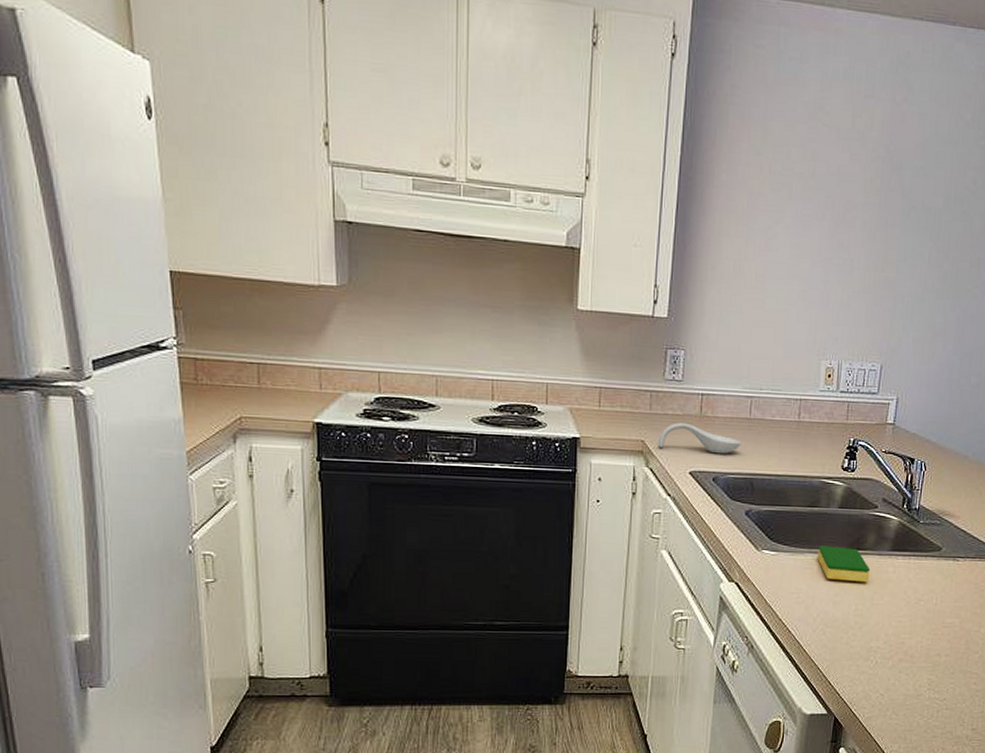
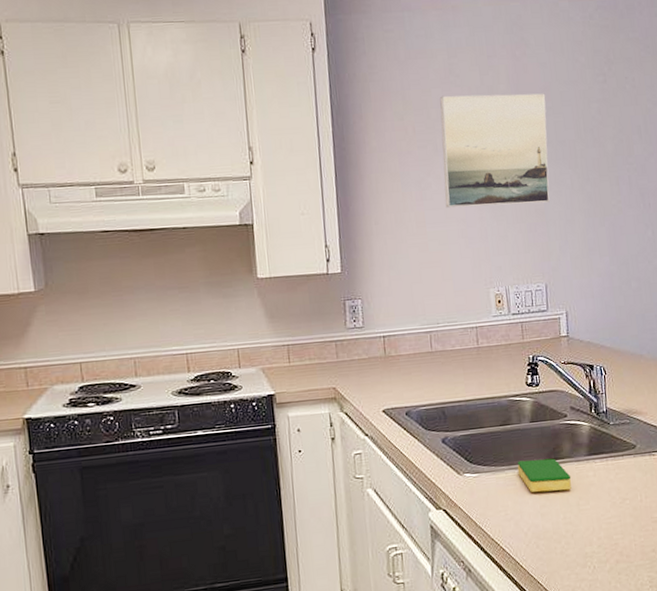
spoon rest: present [658,422,741,454] -> none [349,365,428,391]
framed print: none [790,134,920,275] -> present [439,93,550,208]

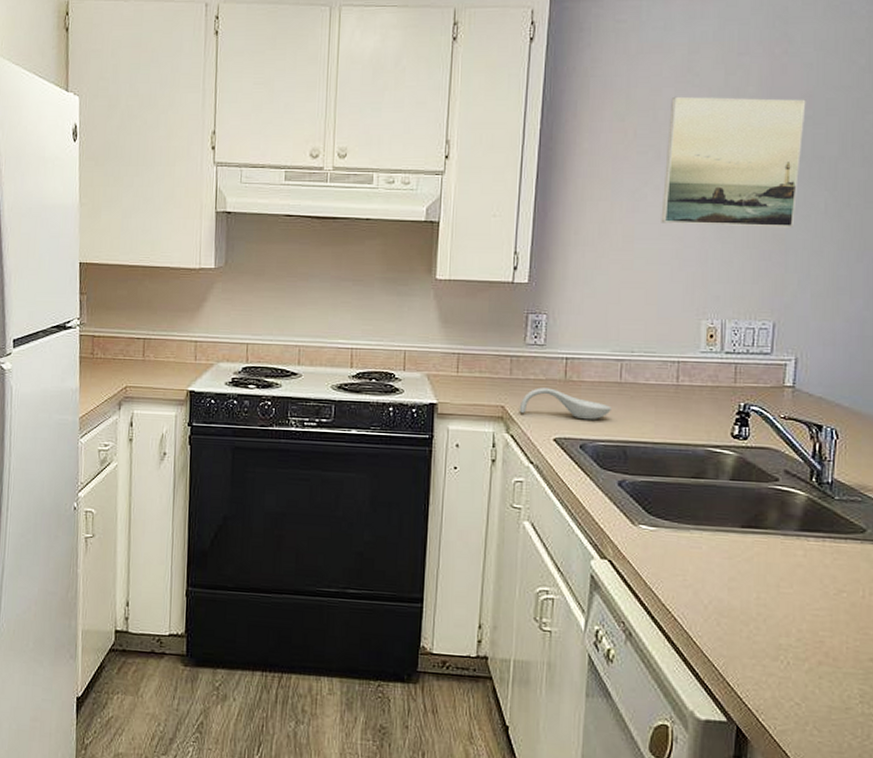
spoon rest: none [349,365,428,391] -> present [519,387,611,420]
dish sponge: present [517,458,571,493] -> none [706,522,774,567]

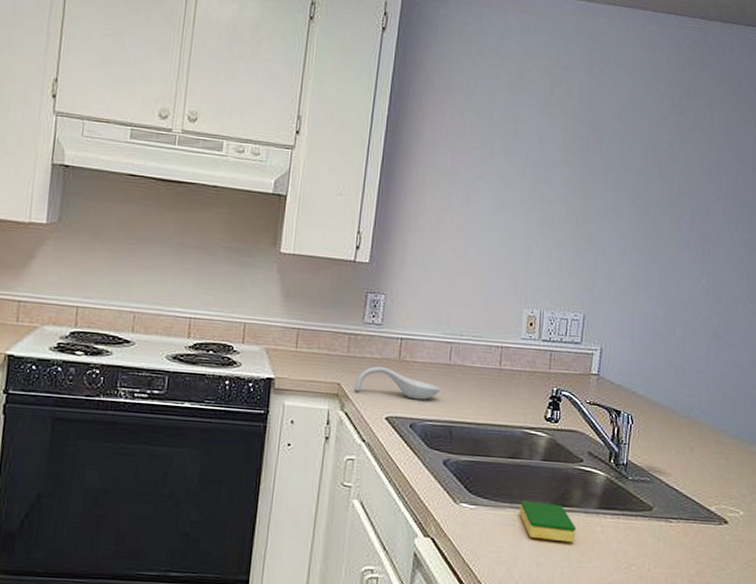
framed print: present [661,96,806,228] -> none [492,99,617,229]
dish sponge: none [706,522,774,567] -> present [519,500,577,543]

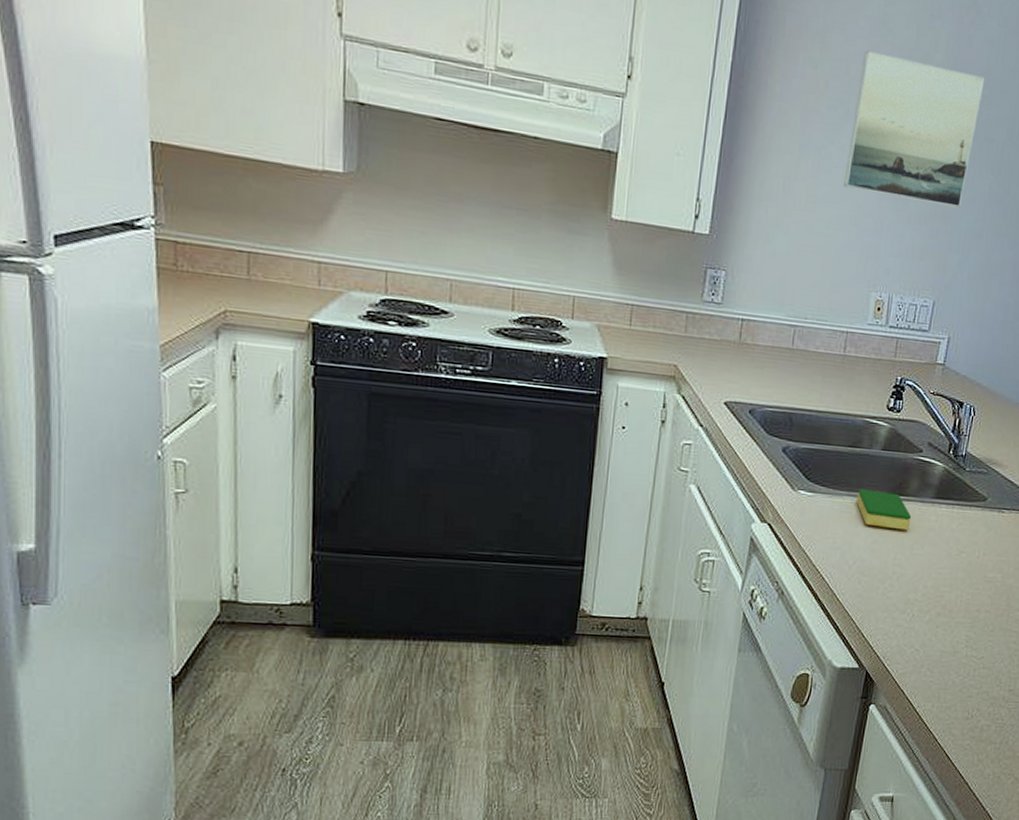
spoon rest: present [354,366,440,400] -> none [692,348,782,386]
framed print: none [492,99,617,229] -> present [843,50,985,208]

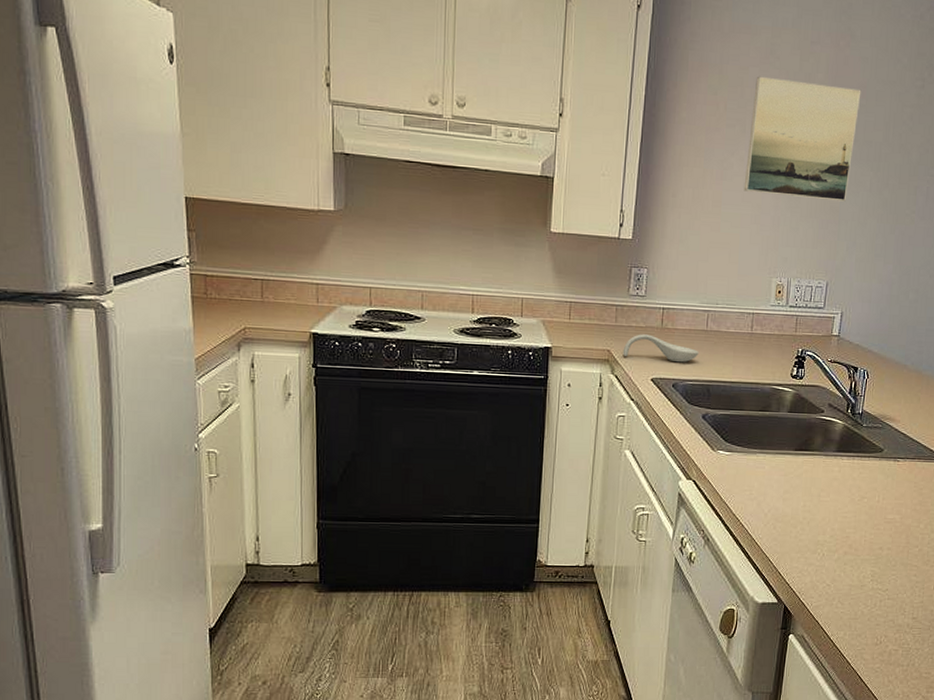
spoon rest: none [692,348,782,386] -> present [622,334,699,363]
dish sponge: present [856,489,912,531] -> none [768,447,818,481]

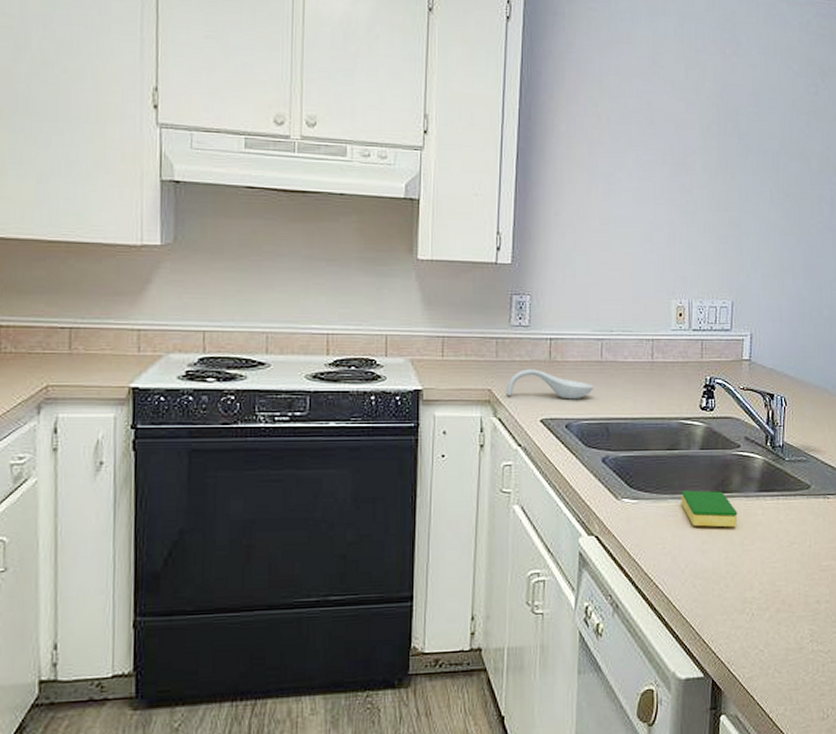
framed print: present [743,76,862,202] -> none [633,86,753,214]
dish sponge: none [768,447,818,481] -> present [681,490,738,528]

